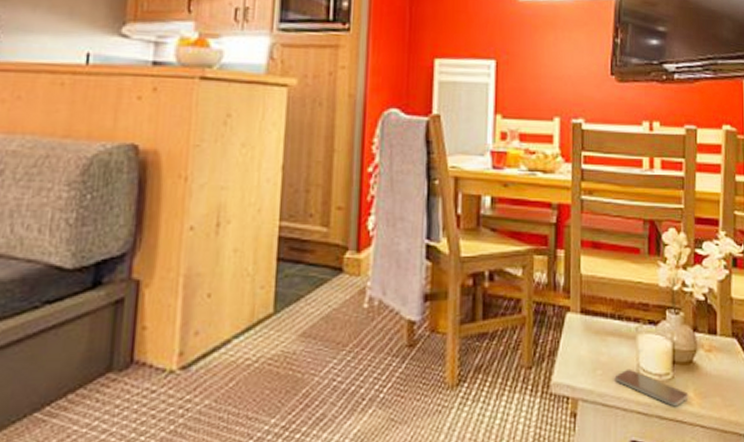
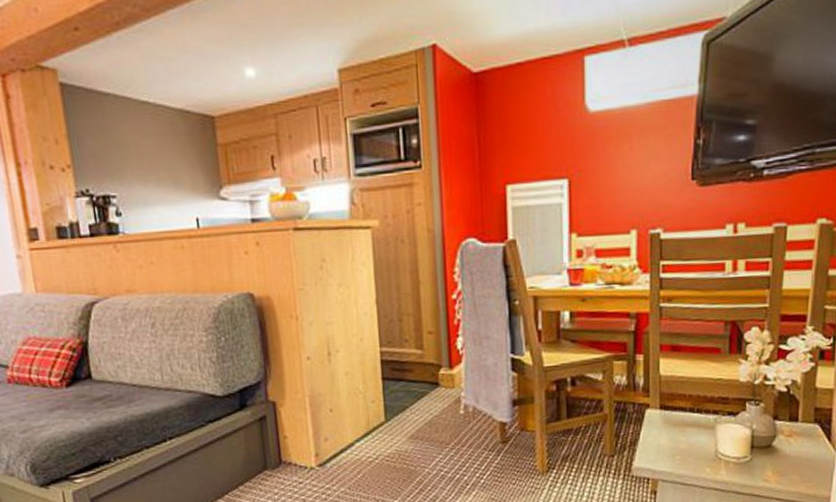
smartphone: present [614,368,689,407] -> none [693,453,766,484]

